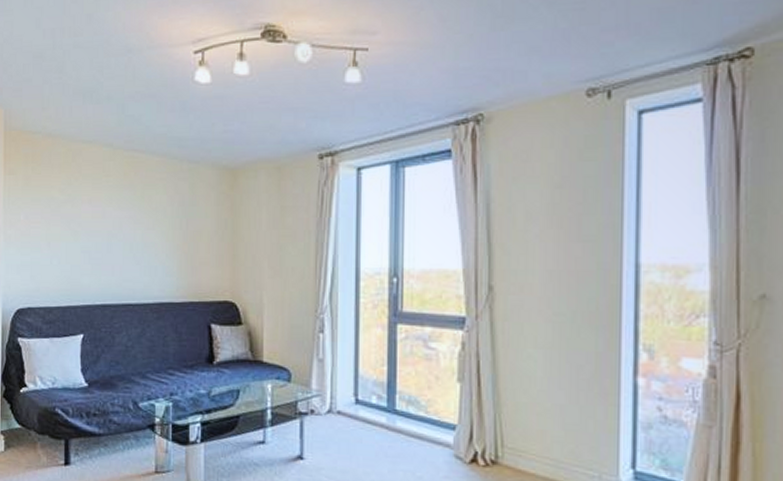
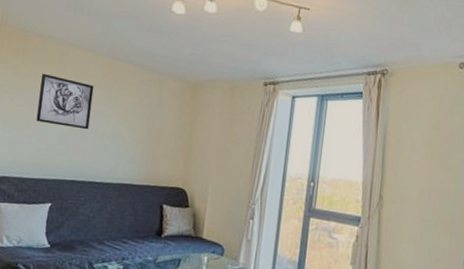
wall art: none [55,180,115,242] -> present [36,73,94,130]

